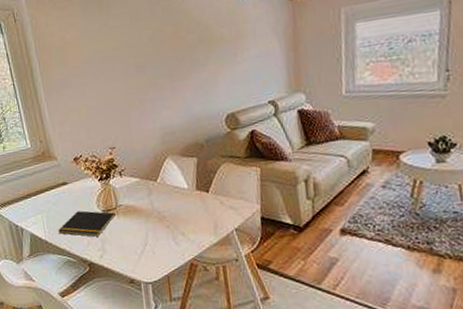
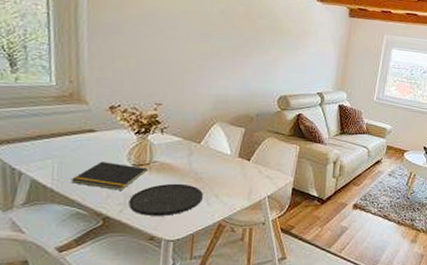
plate: none [106,224,170,259] -> present [128,183,203,216]

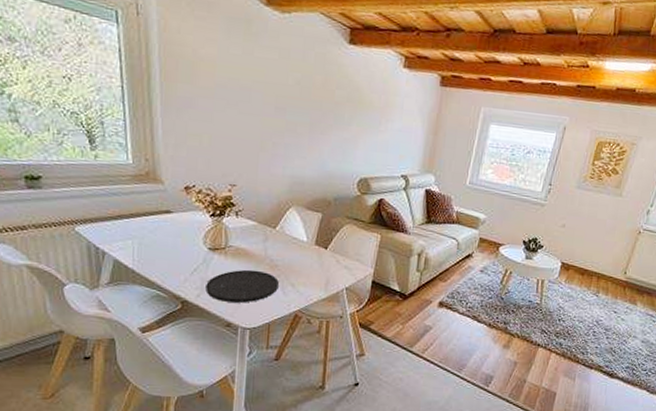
notepad: present [70,161,147,190] -> none [149,244,223,274]

